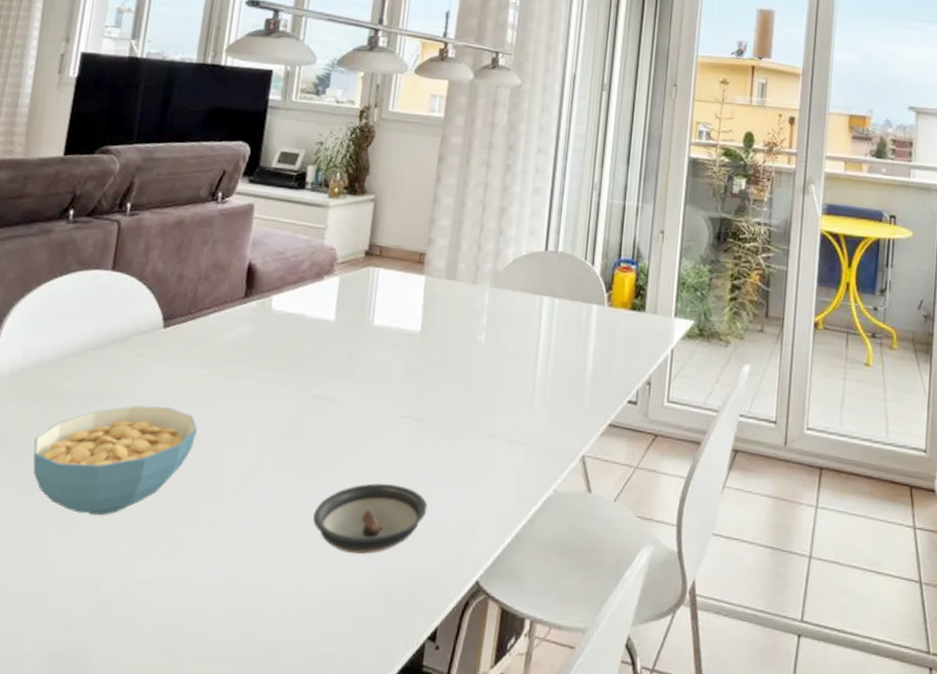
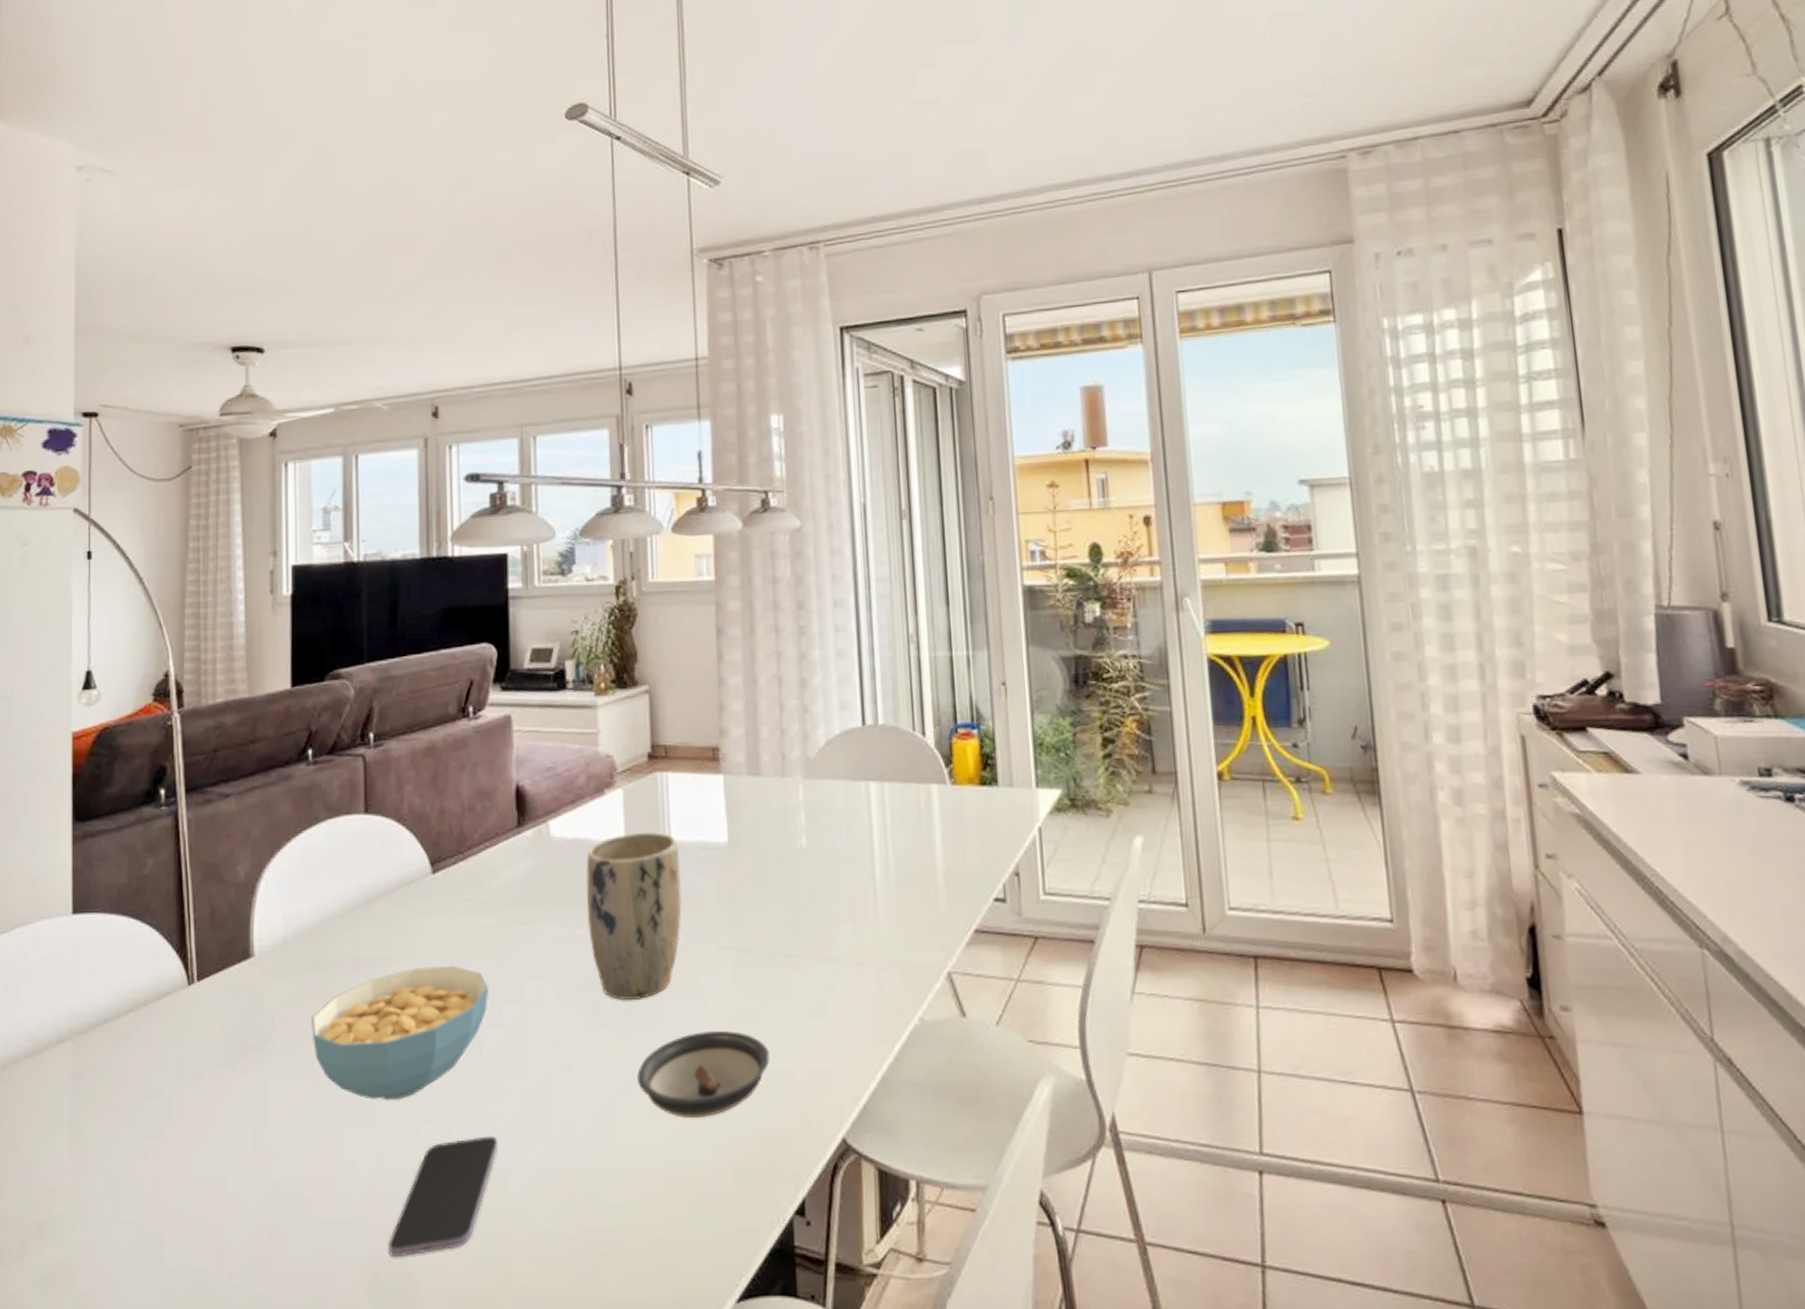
smartphone: none [72,552,185,650] -> present [389,1136,498,1258]
plant pot: none [291,314,379,452] -> present [585,831,682,1001]

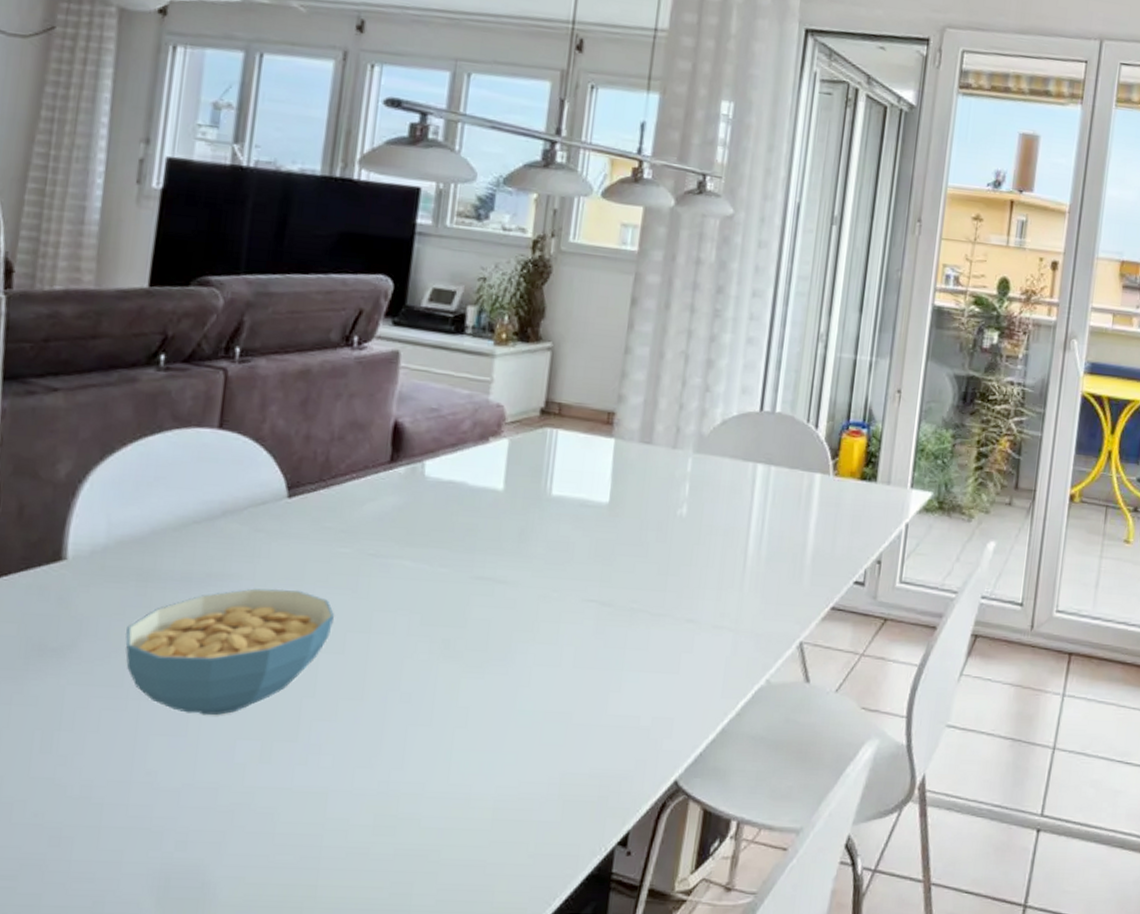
smartphone: present [389,1136,498,1258] -> none [185,756,323,867]
plant pot: present [585,831,682,1001] -> none [450,483,559,641]
saucer: present [637,1031,770,1118] -> none [480,675,618,754]

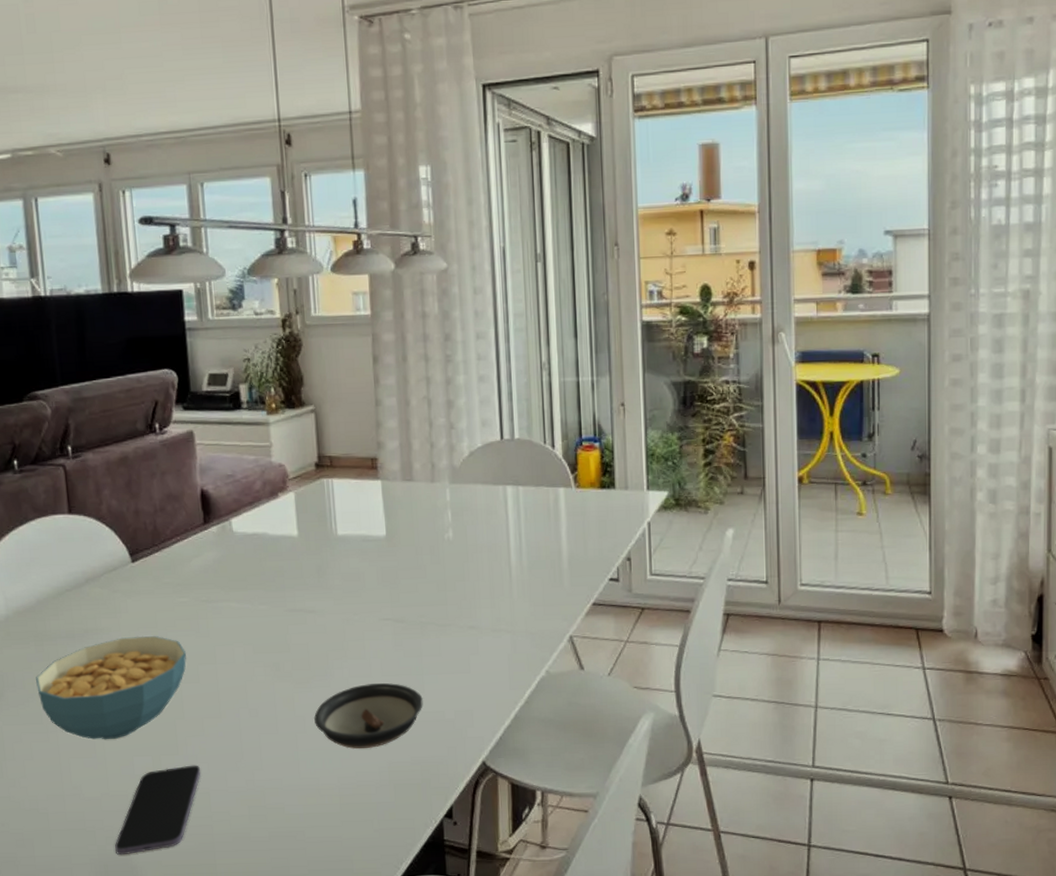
smartphone: none [185,756,323,867] -> present [115,765,201,855]
saucer: none [480,675,618,754] -> present [314,683,423,749]

